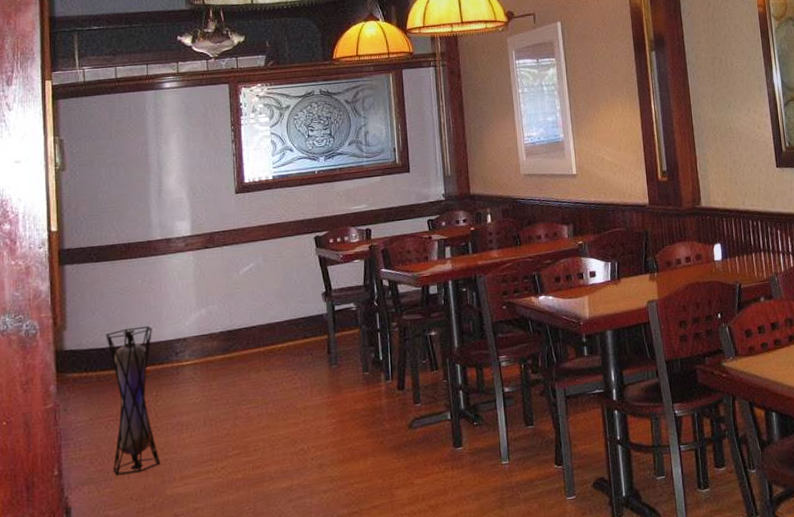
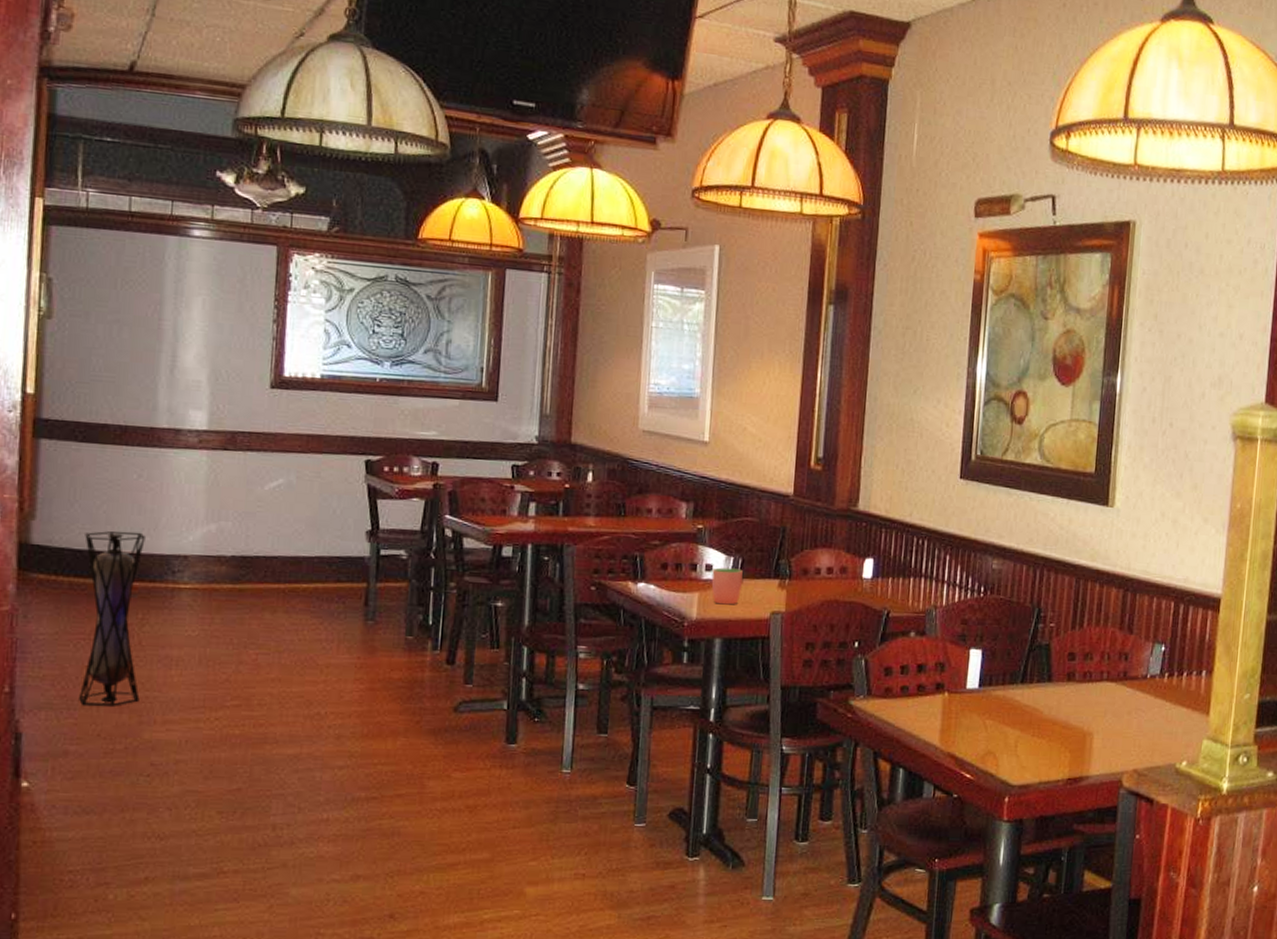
cup: none [595,270,621,303] -> present [711,567,743,605]

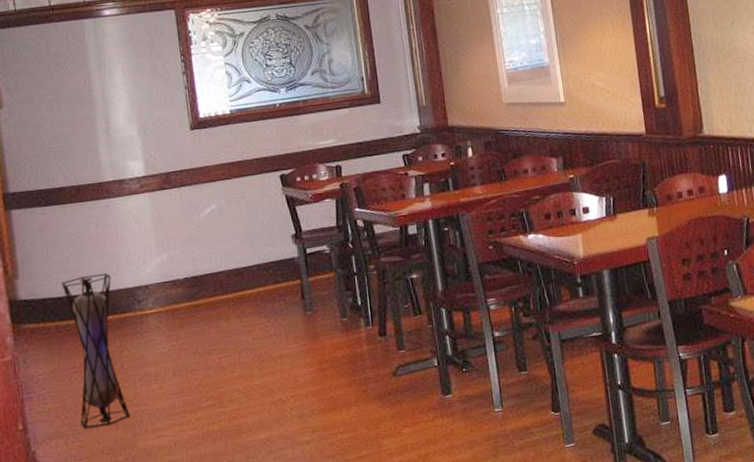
cup: present [711,567,743,605] -> none [589,206,618,241]

